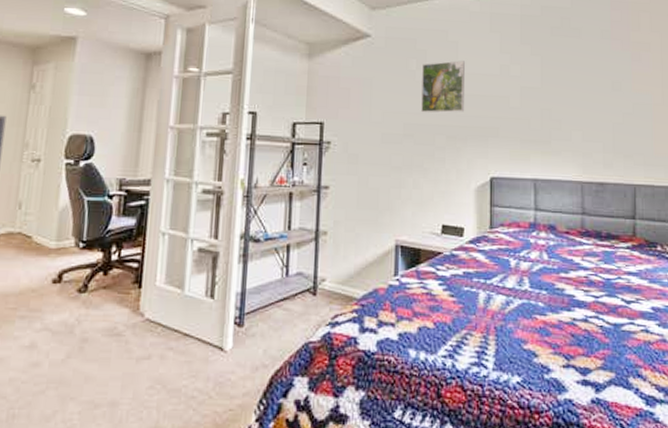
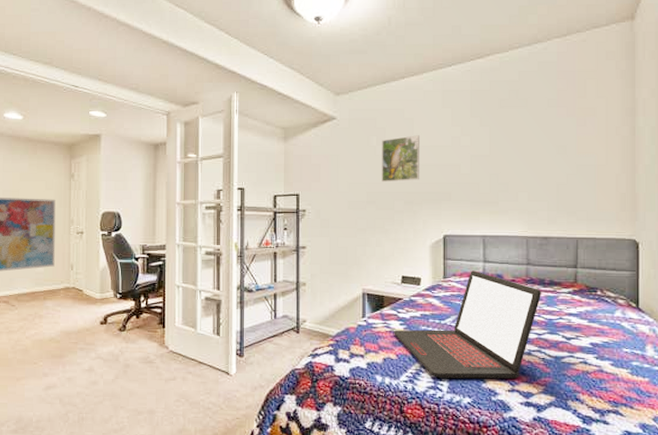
laptop: none [431,220,598,353] -> present [394,270,541,379]

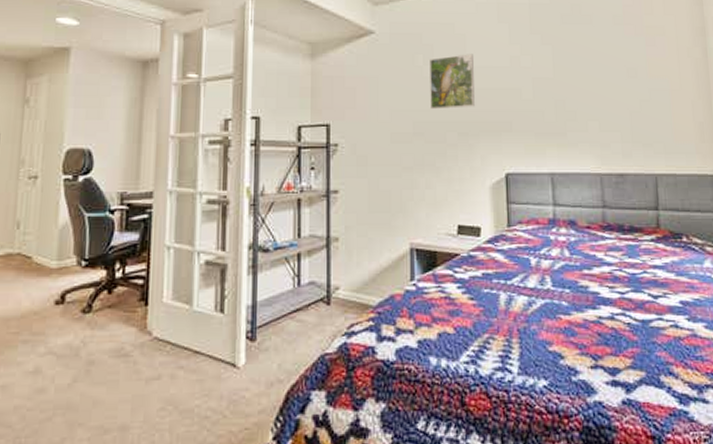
laptop: present [394,270,541,379] -> none [450,216,621,357]

